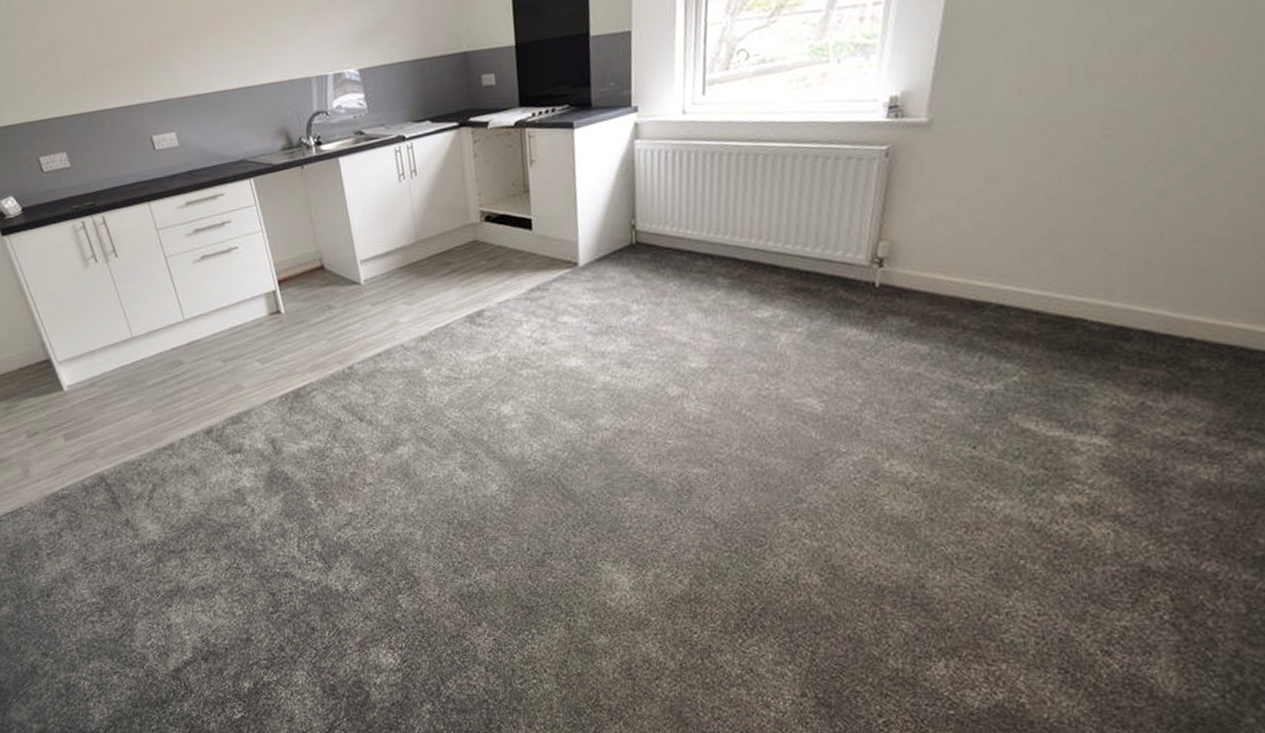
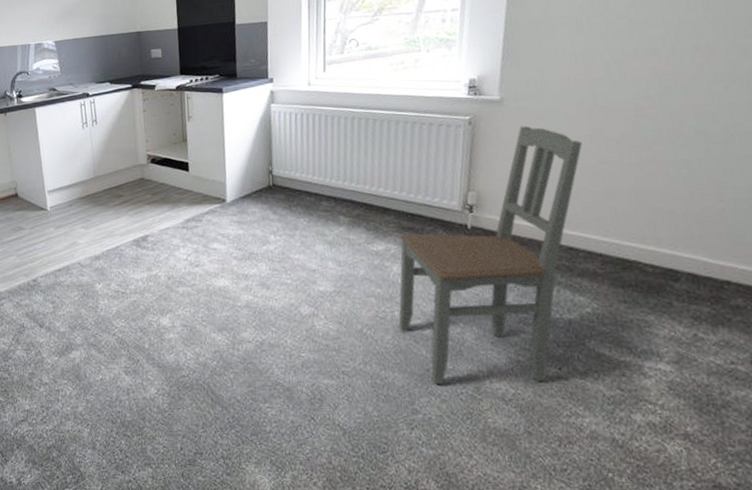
dining chair: none [784,155,1028,469] -> present [398,126,582,384]

